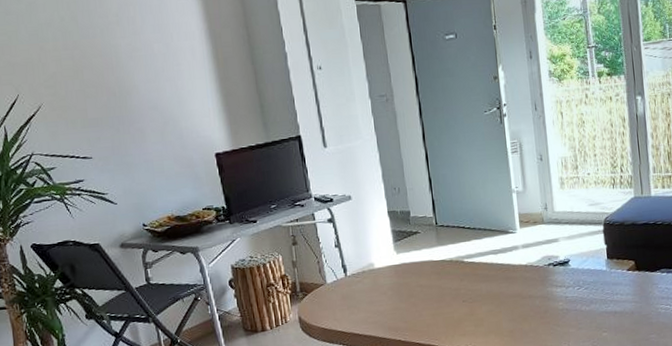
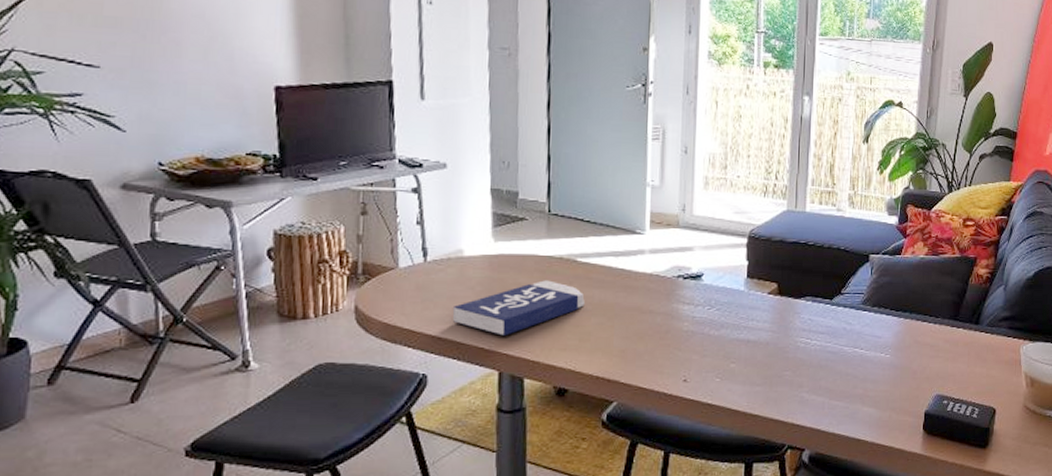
book: none [372,280,475,329] -> present [452,280,585,336]

